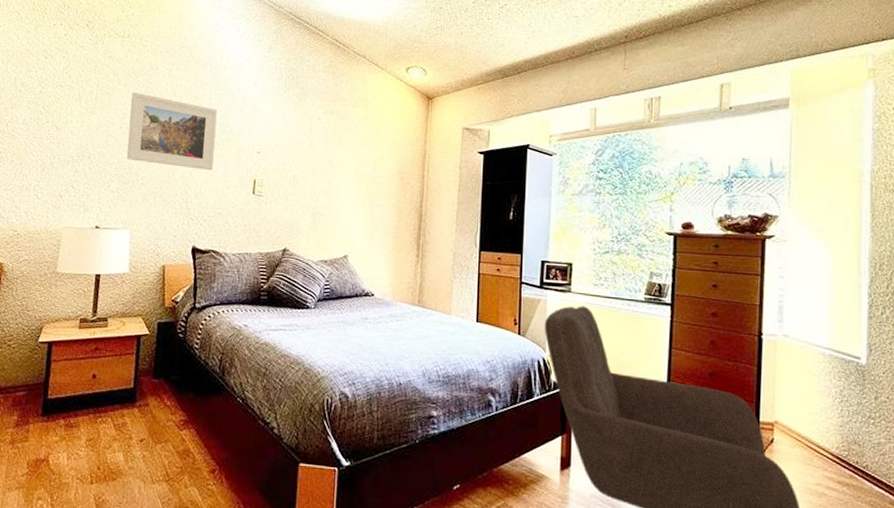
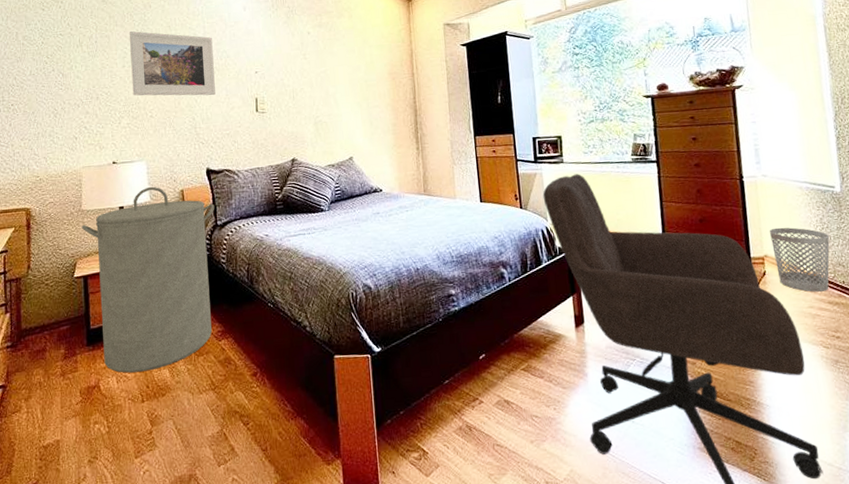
laundry hamper: none [53,257,196,452] -> present [81,186,215,373]
wastebasket: none [784,393,848,469] -> present [770,227,830,292]

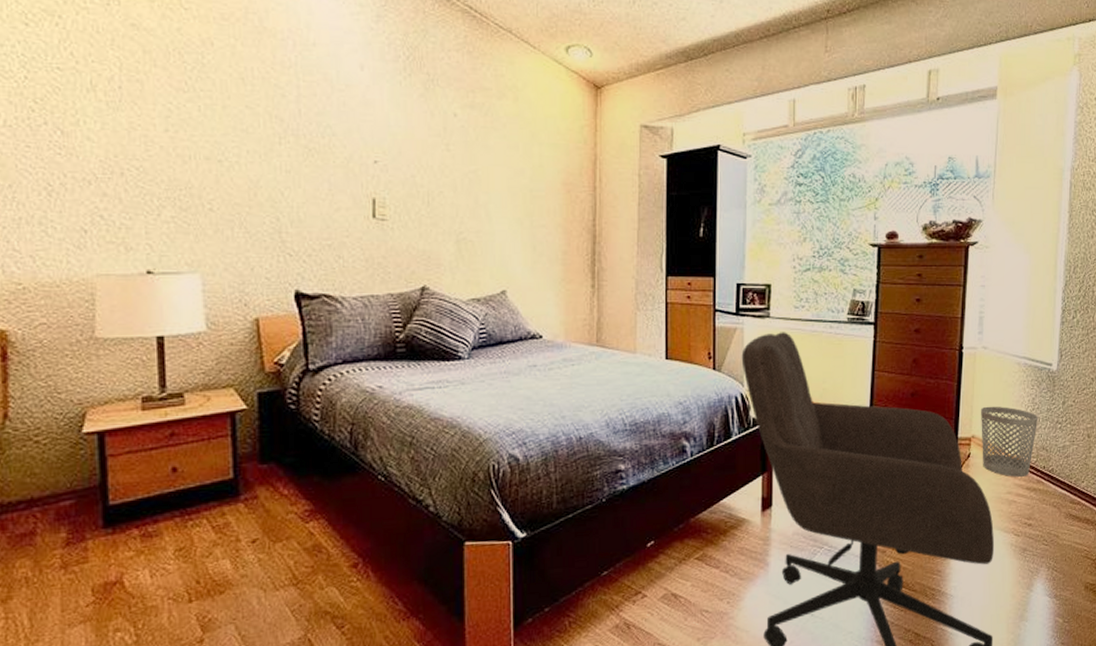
laundry hamper: present [81,186,215,373] -> none [94,310,306,565]
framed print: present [130,30,215,96] -> none [177,77,312,189]

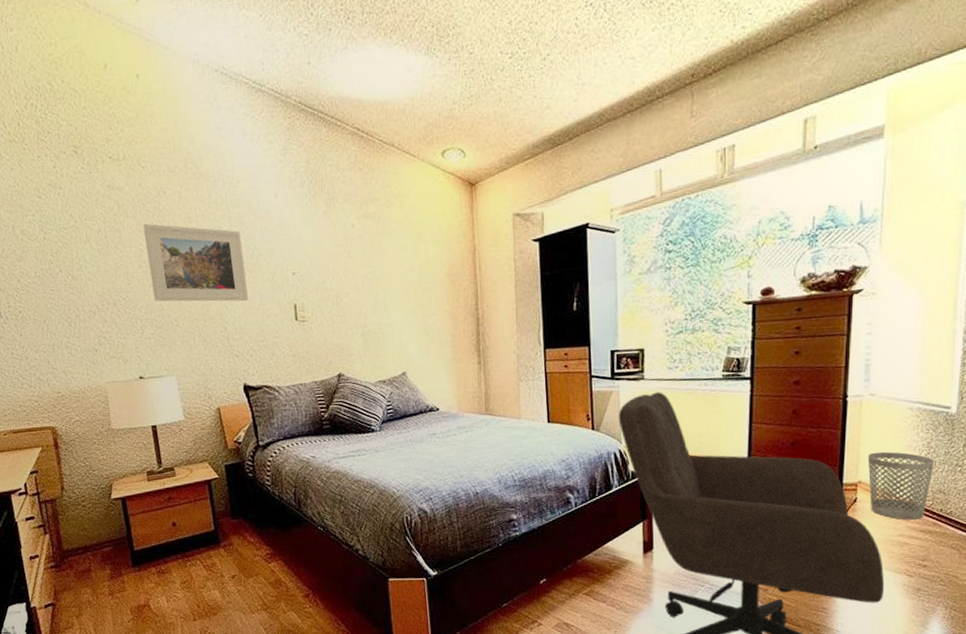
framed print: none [177,77,312,189] -> present [143,223,248,302]

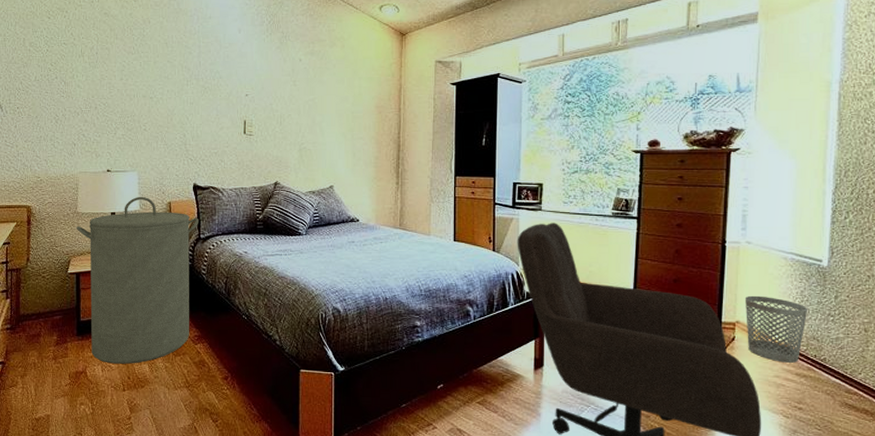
laundry hamper: none [113,404,261,593] -> present [76,196,199,364]
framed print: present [143,223,248,302] -> none [128,45,206,115]

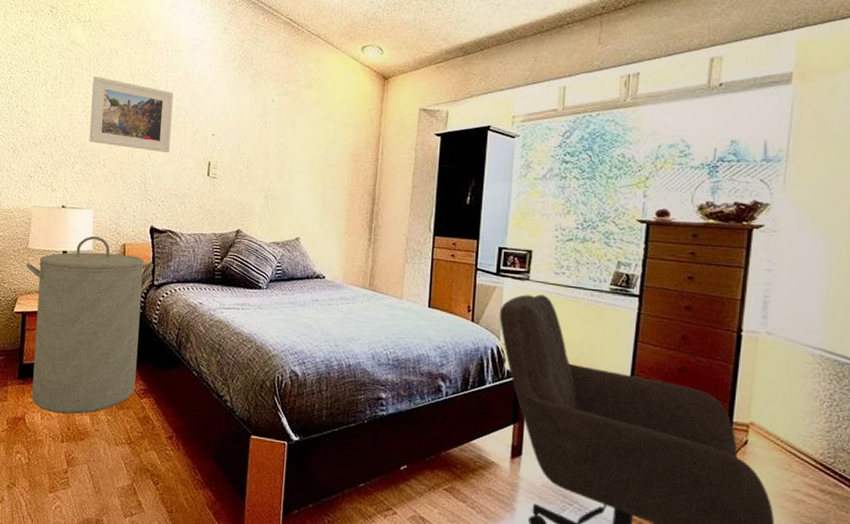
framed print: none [128,45,206,115] -> present [89,75,174,153]
wastebasket: present [746,295,808,363] -> none [762,394,838,477]

